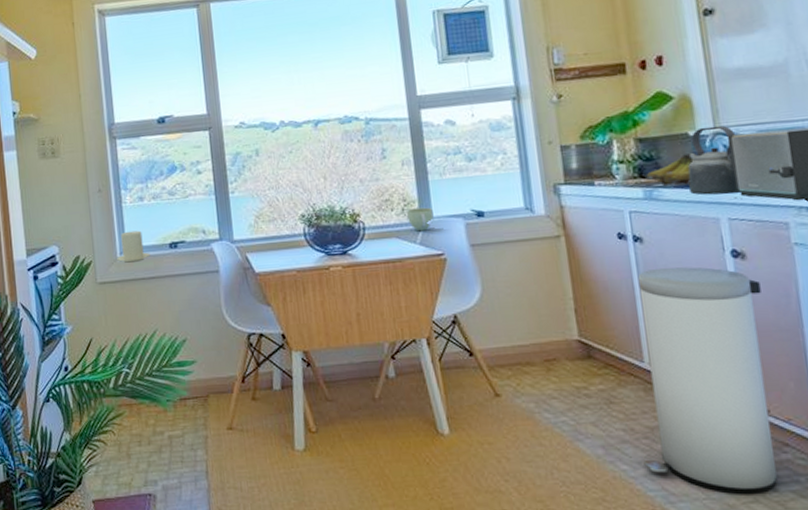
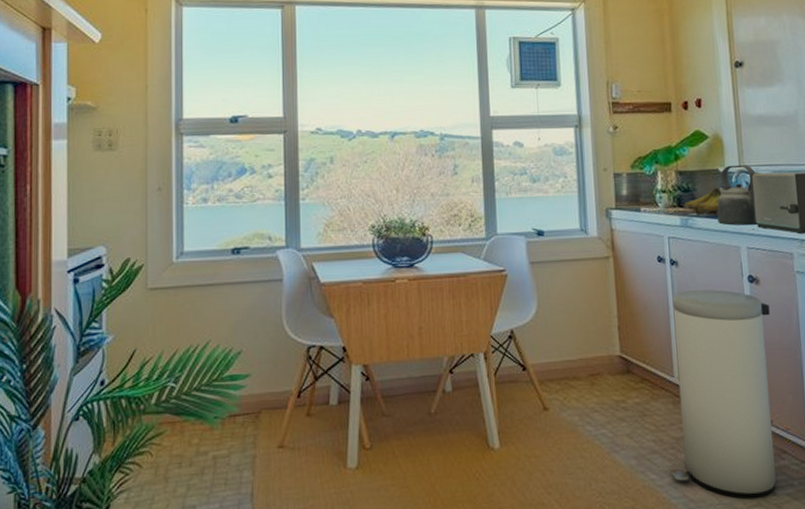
candle: present [117,230,151,263] -> none [172,233,210,268]
cup: present [407,207,434,232] -> none [474,224,498,247]

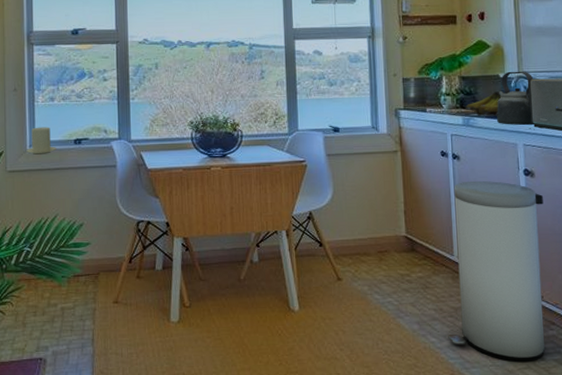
candle: none [172,233,210,268] -> present [26,127,57,155]

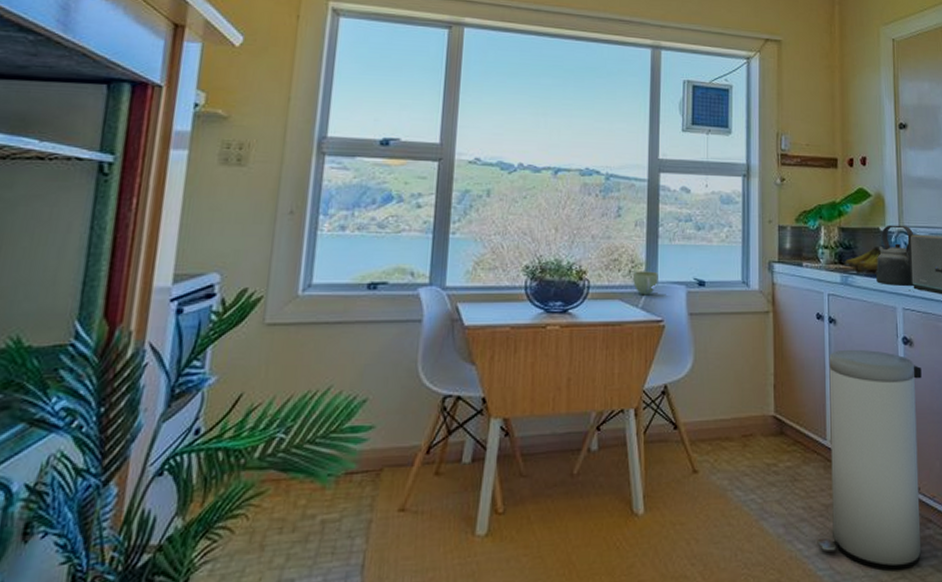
candle: present [26,127,57,155] -> none [297,264,342,302]
cup: none [278,121,299,141] -> present [633,271,658,295]

